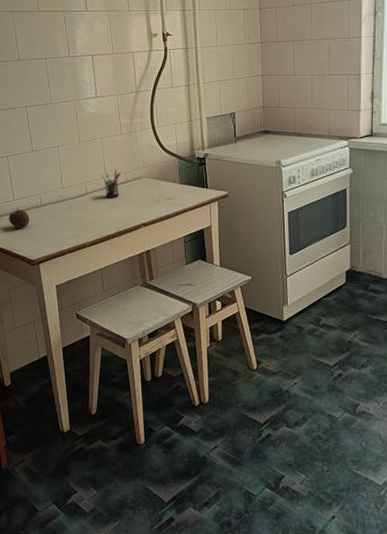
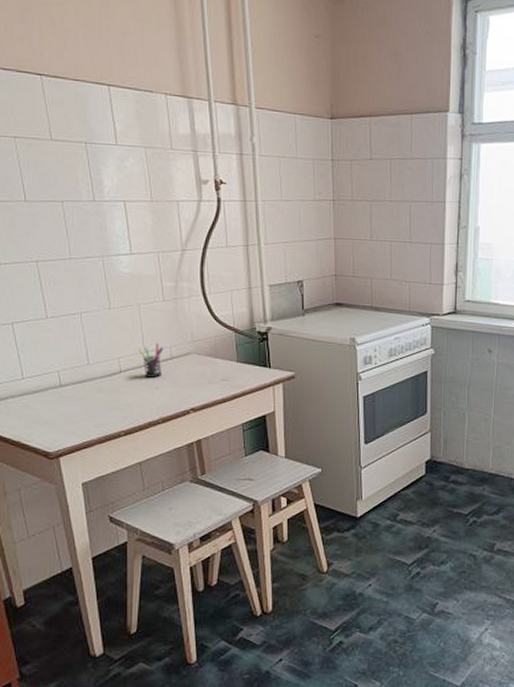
apple: present [9,207,30,228] -> none [16,388,45,414]

